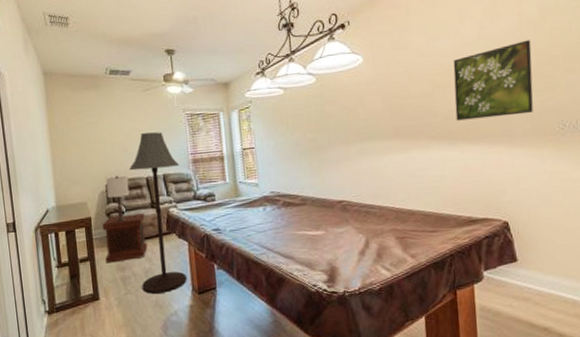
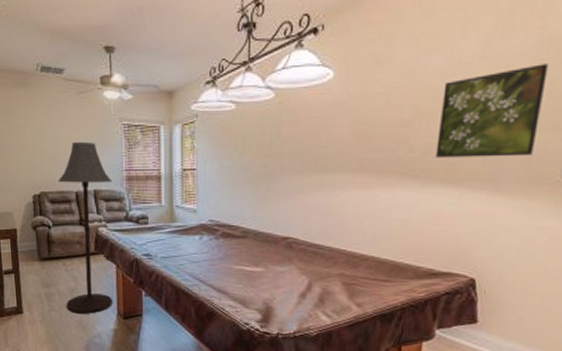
side table: present [102,213,148,263] -> none [27,230,74,278]
lamp: present [106,176,130,222] -> none [33,187,58,237]

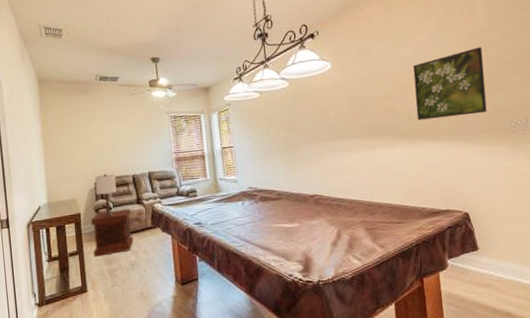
side table: none [27,230,74,278] -> present [90,209,134,257]
lamp: none [33,187,58,237] -> present [94,174,117,218]
floor lamp: present [57,141,113,314] -> none [116,133,171,286]

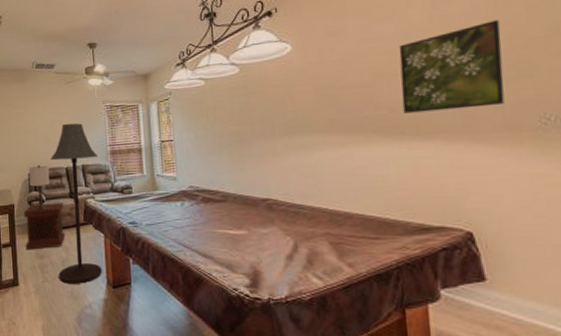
floor lamp: none [116,133,171,286] -> present [50,123,102,284]

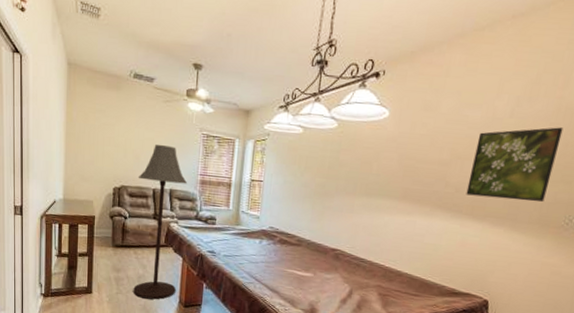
side table: present [24,203,65,250] -> none [103,219,146,264]
lamp: present [29,165,50,210] -> none [113,181,136,227]

